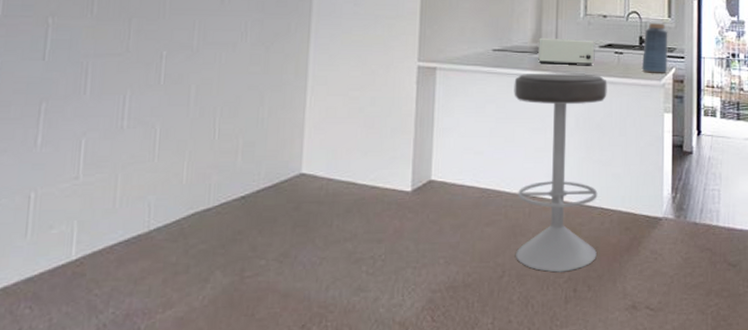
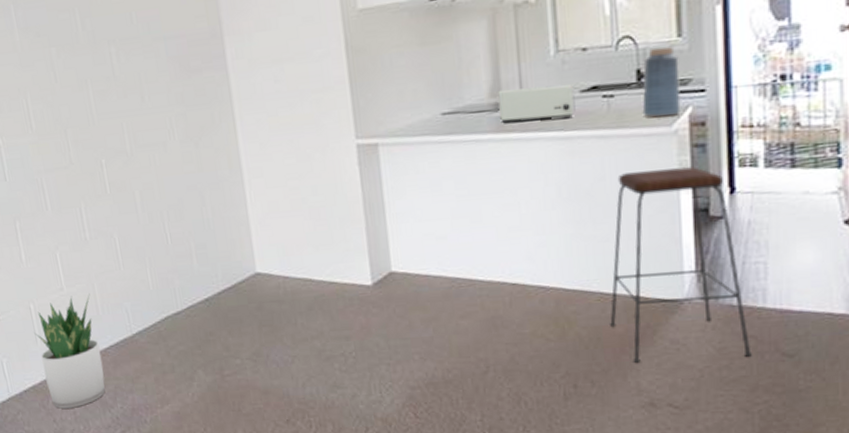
planter: none [23,184,110,315] -> present [34,293,105,409]
bar stool: present [514,73,607,273] -> none [473,129,599,367]
bar stool: none [607,112,708,269] -> present [610,167,752,363]

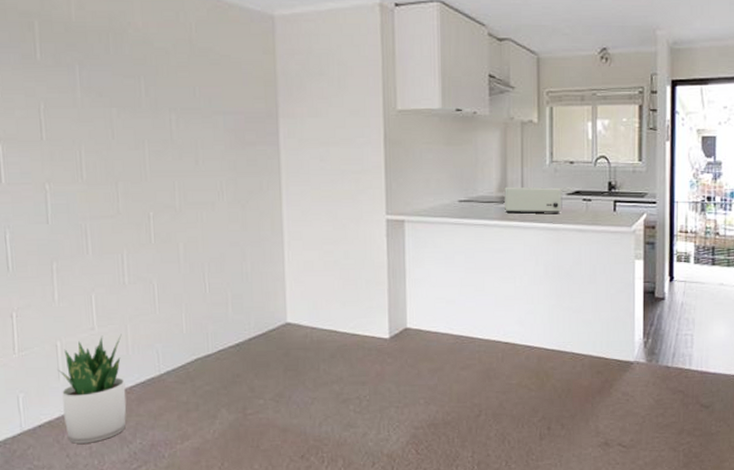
bar stool: present [610,167,752,363] -> none [578,259,680,410]
vase: present [642,47,681,118] -> none [611,168,639,220]

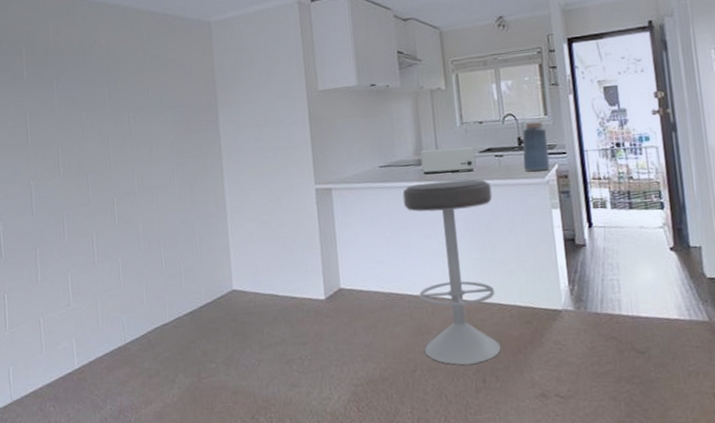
planter: present [58,334,127,444] -> none [41,308,98,411]
bar stool: none [481,222,576,412] -> present [402,179,501,366]
vase: none [611,168,639,220] -> present [522,122,550,172]

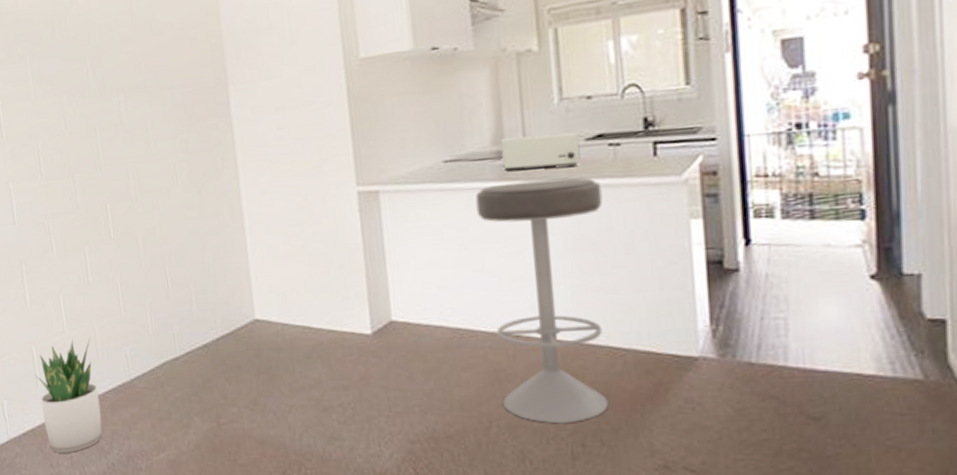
planter: none [41,308,98,411] -> present [35,336,102,453]
vase: present [522,122,550,172] -> none [650,95,691,167]

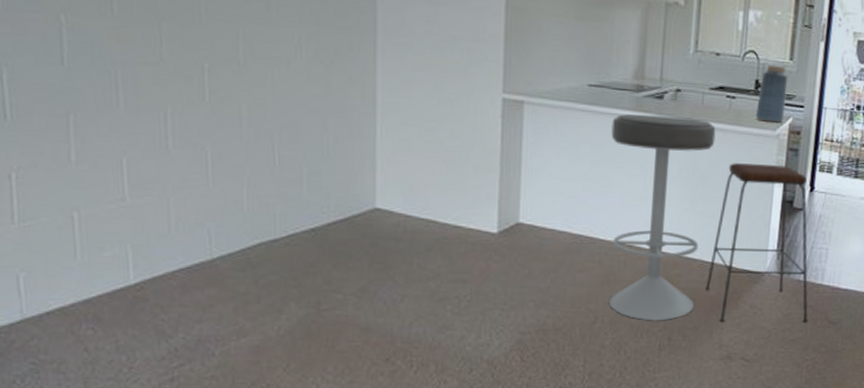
planter: present [35,336,102,453] -> none [74,208,167,336]
toaster: present [501,133,579,172] -> none [638,74,705,110]
bar stool: none [620,217,774,422] -> present [705,163,808,322]
vase: none [650,95,691,167] -> present [755,65,788,123]

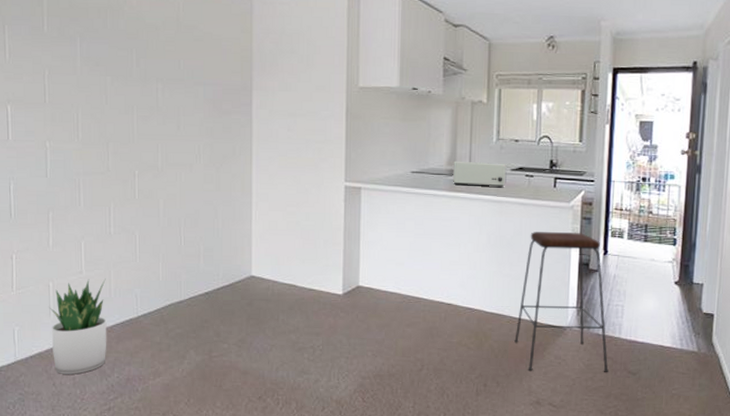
planter: none [74,208,167,336] -> present [49,278,107,375]
bar stool: present [608,113,716,321] -> none [430,193,518,369]
toaster: none [638,74,705,110] -> present [452,161,507,188]
vase: present [755,65,788,123] -> none [551,148,579,196]

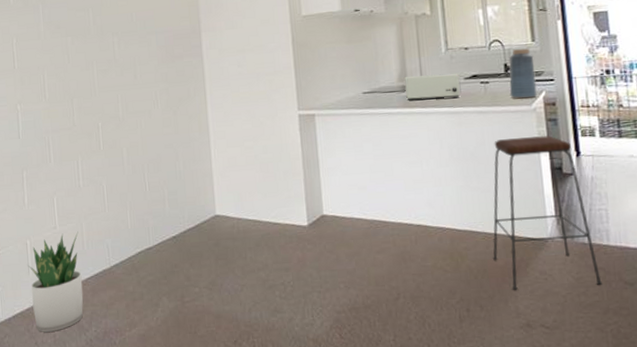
vase: none [551,148,579,196] -> present [509,48,538,99]

